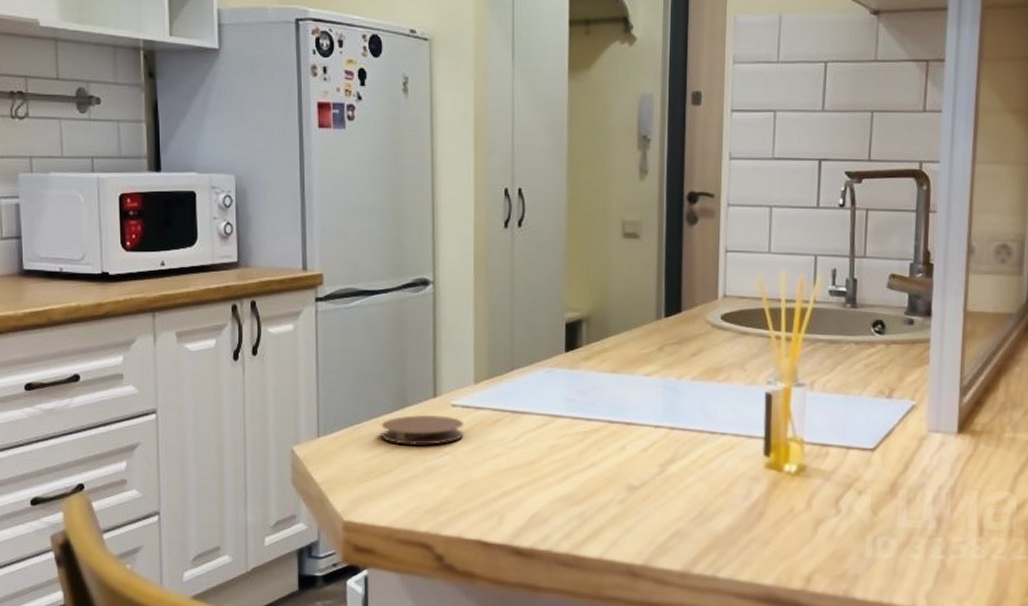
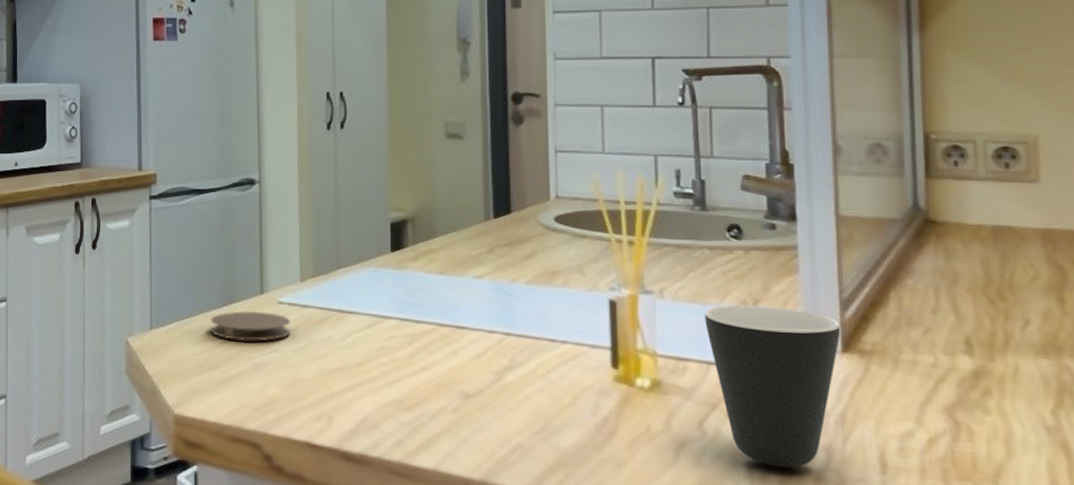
mug: none [847,394,959,536] -> present [704,305,841,468]

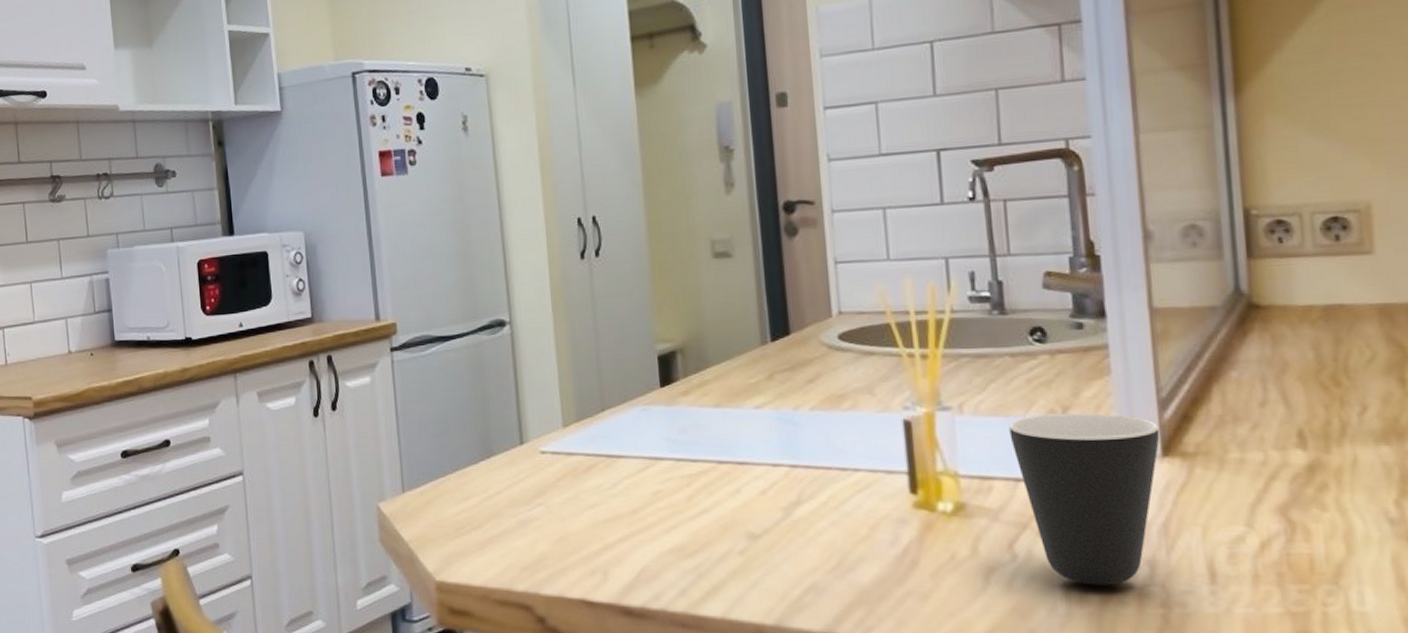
coaster: present [210,310,291,341] -> none [467,463,557,497]

